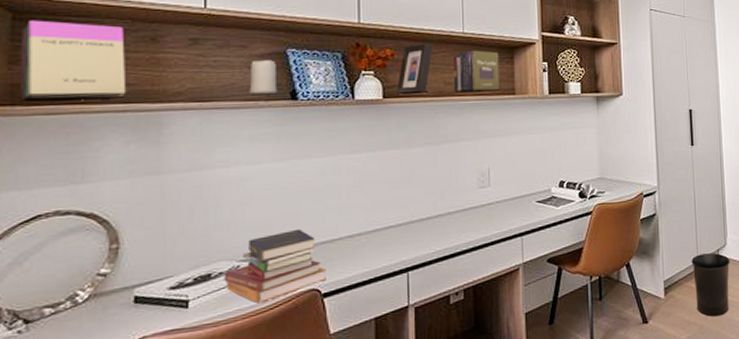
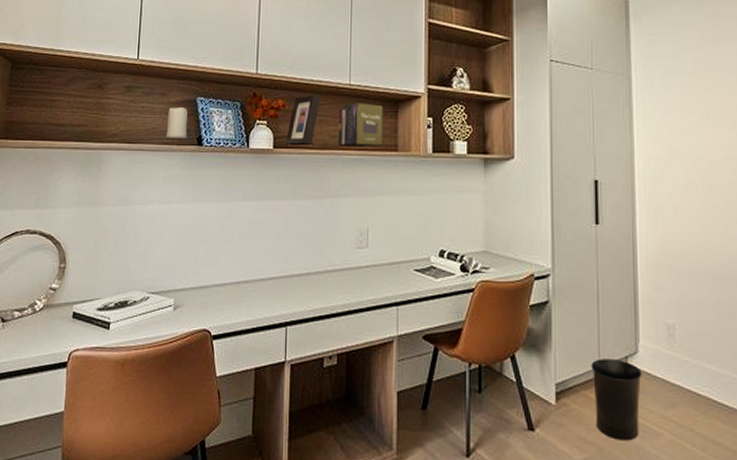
books: present [19,20,125,101] -> none [11,69,81,137]
books: present [224,228,326,304] -> none [137,269,216,336]

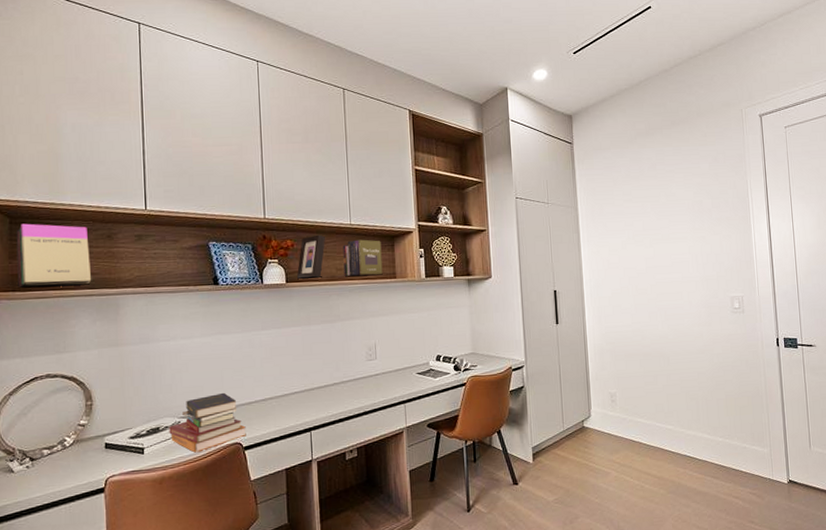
books: none [11,69,81,137] -> present [16,223,91,288]
books: none [137,269,216,336] -> present [169,392,246,453]
candle: present [166,107,188,140] -> none [181,252,203,282]
waste bin: present [591,358,642,441] -> none [557,423,594,482]

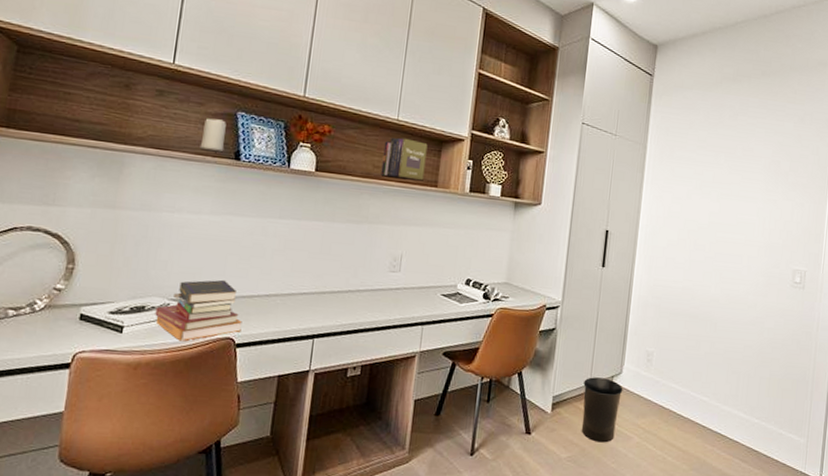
books: present [16,223,91,288] -> none [13,54,104,134]
candle: none [181,252,203,282] -> present [200,118,227,153]
picture frame: present [296,234,325,280] -> none [328,124,367,173]
waste bin: none [557,423,594,482] -> present [581,377,623,443]

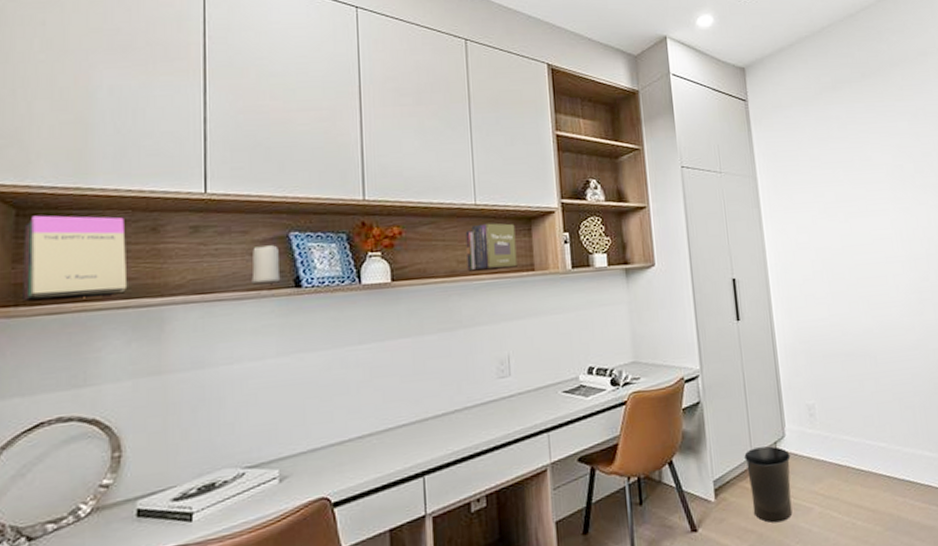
books: none [13,54,104,134] -> present [22,215,126,301]
books: present [155,279,242,342] -> none [229,430,336,516]

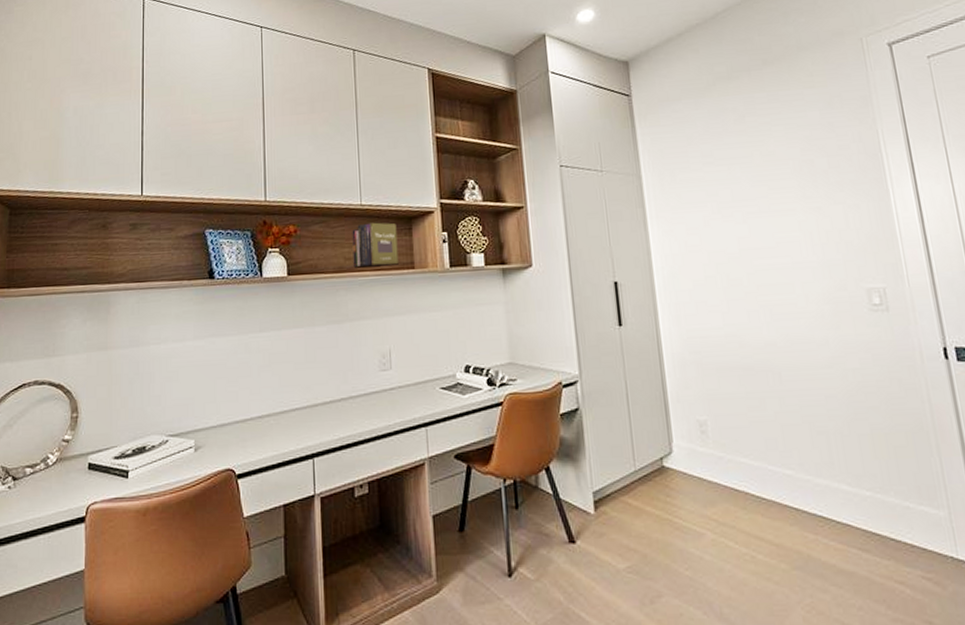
books: present [22,215,126,301] -> none [13,214,84,284]
candle: present [251,245,281,285] -> none [175,241,198,276]
waste bin: present [744,446,793,523] -> none [627,461,681,545]

